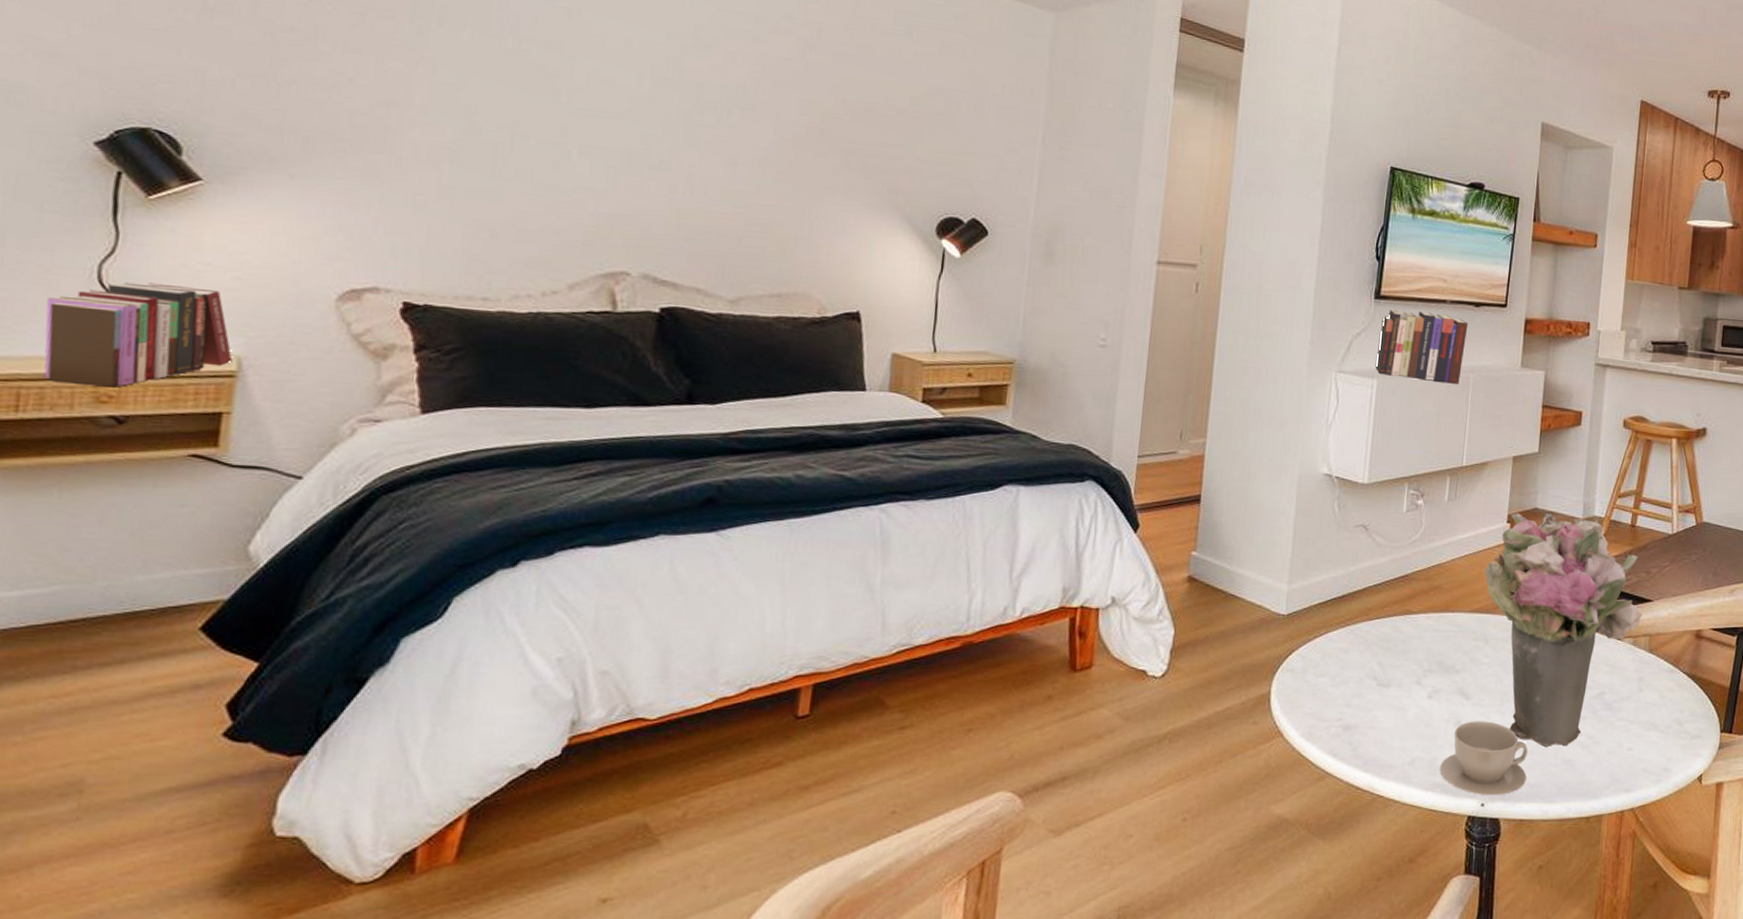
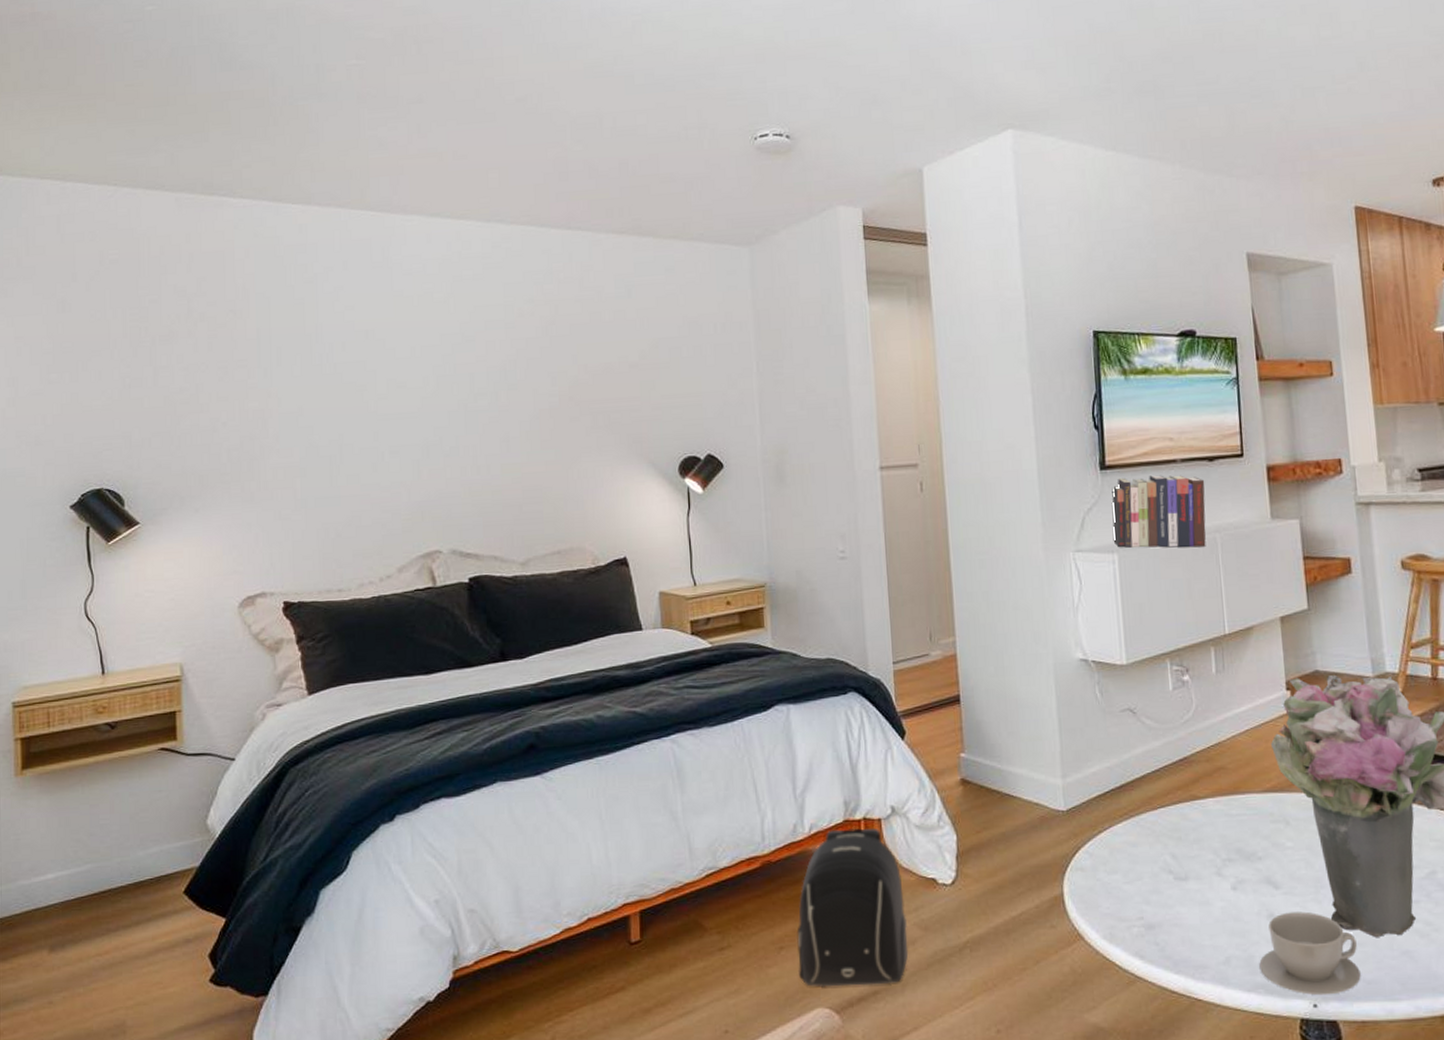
books: present [44,282,233,388] -> none [57,611,177,701]
backpack: none [984,615,1111,771] -> present [797,828,909,987]

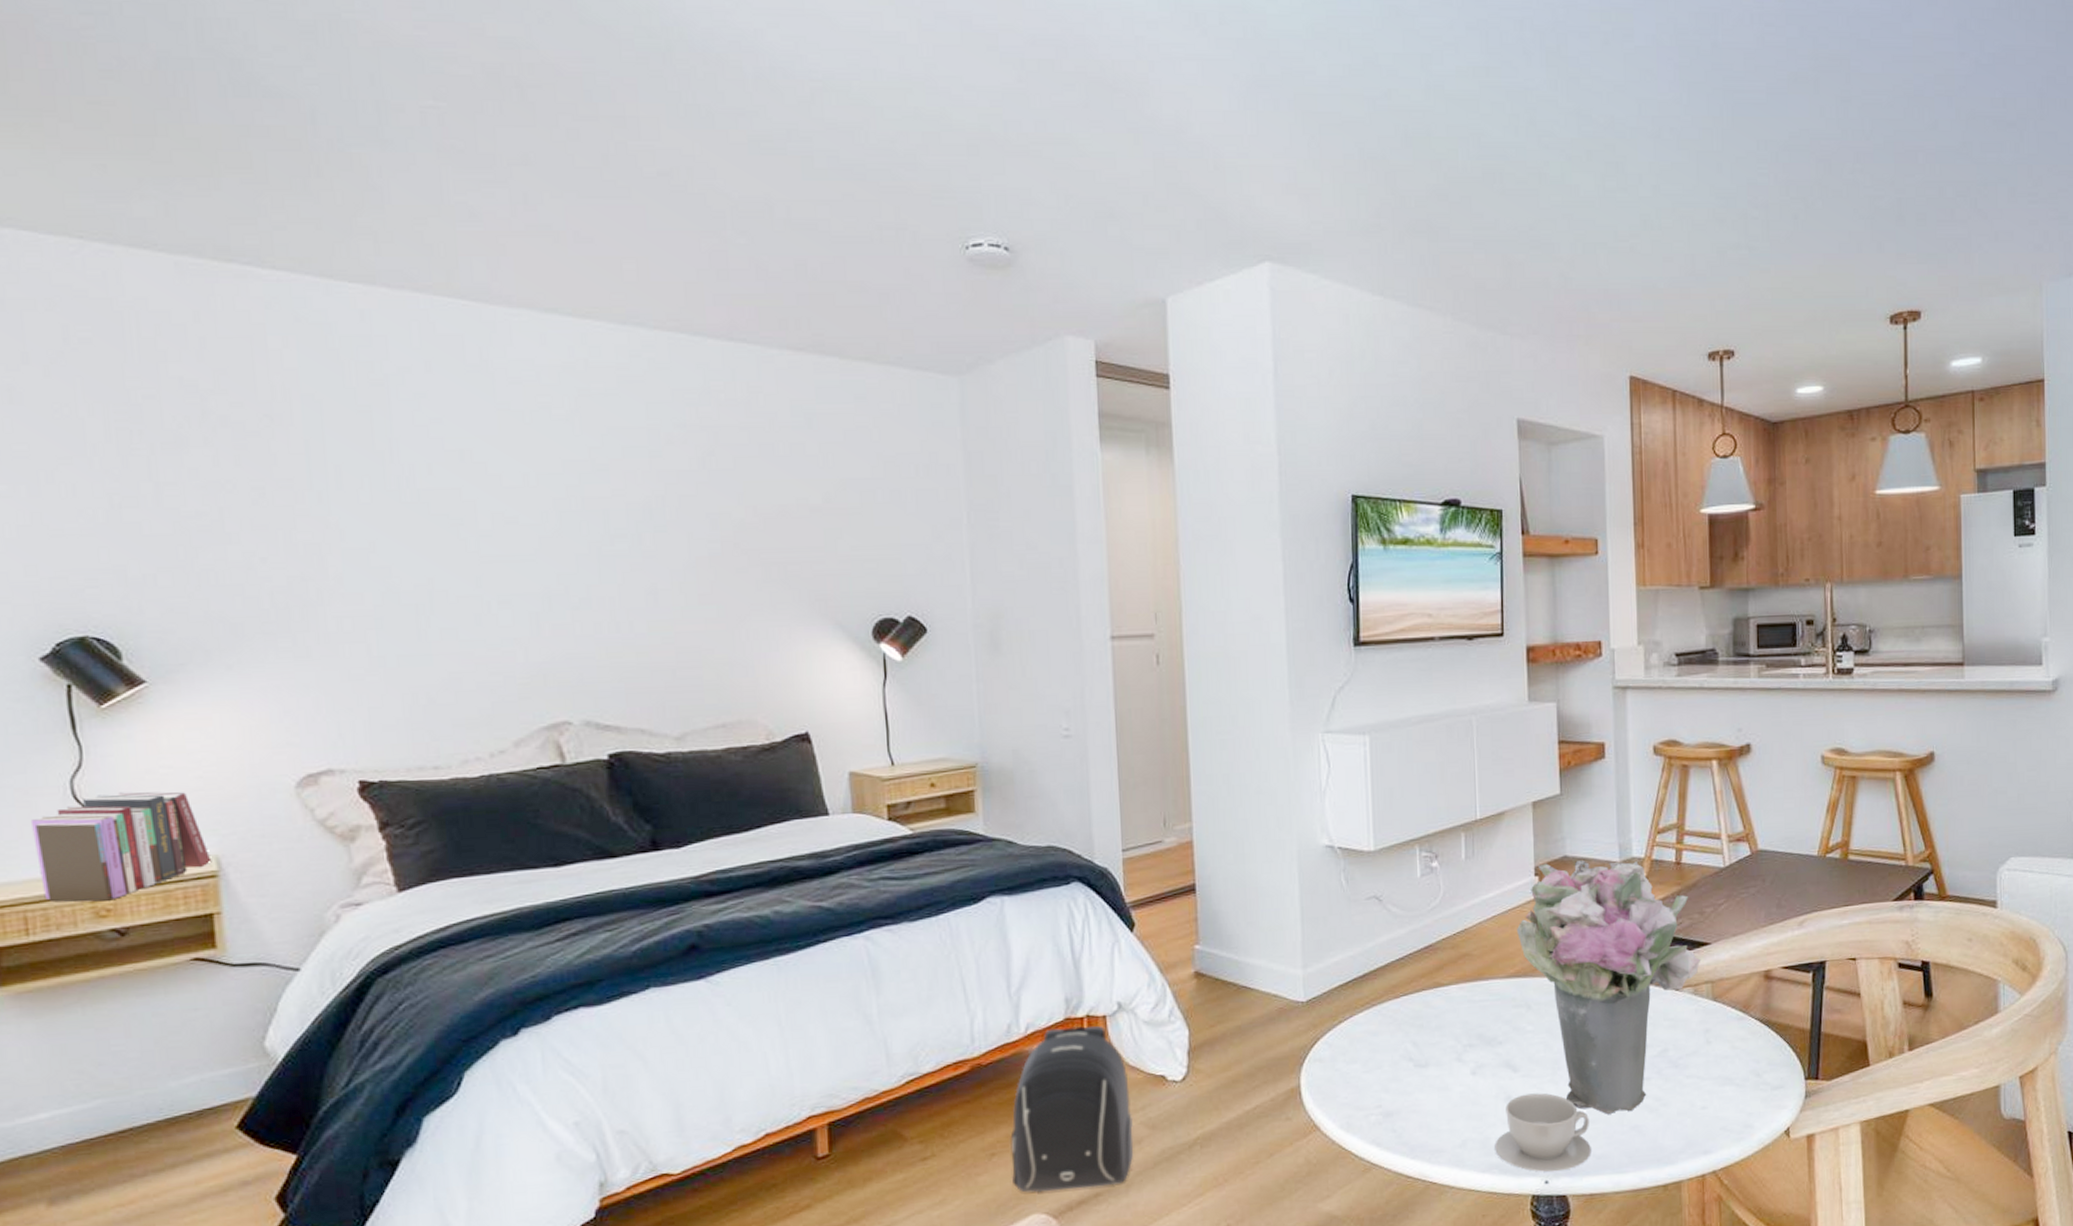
books: none [57,611,177,701] -> present [32,792,212,902]
books: present [1112,475,1206,549] -> none [1365,653,1463,730]

